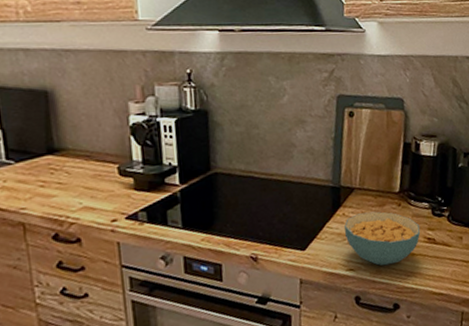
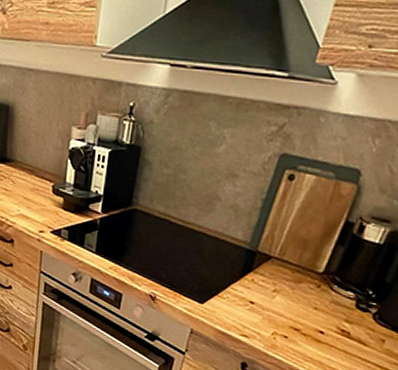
cereal bowl: present [344,211,421,266] -> none [248,283,337,345]

